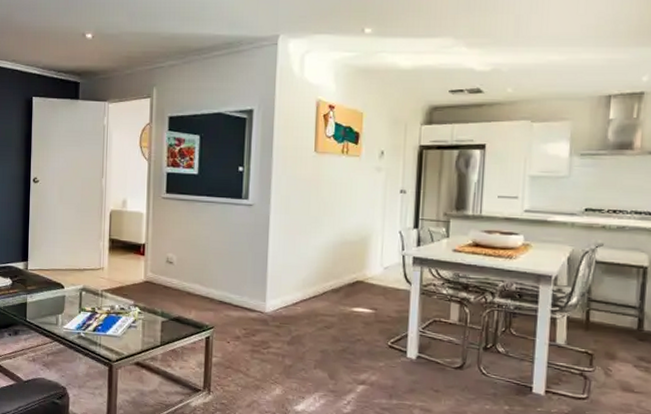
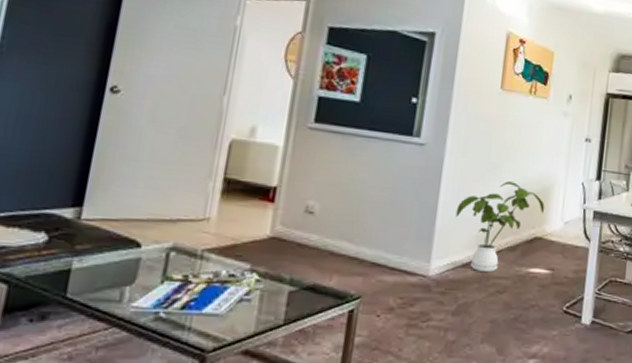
house plant: none [283,233,363,311] -> present [455,181,544,273]

